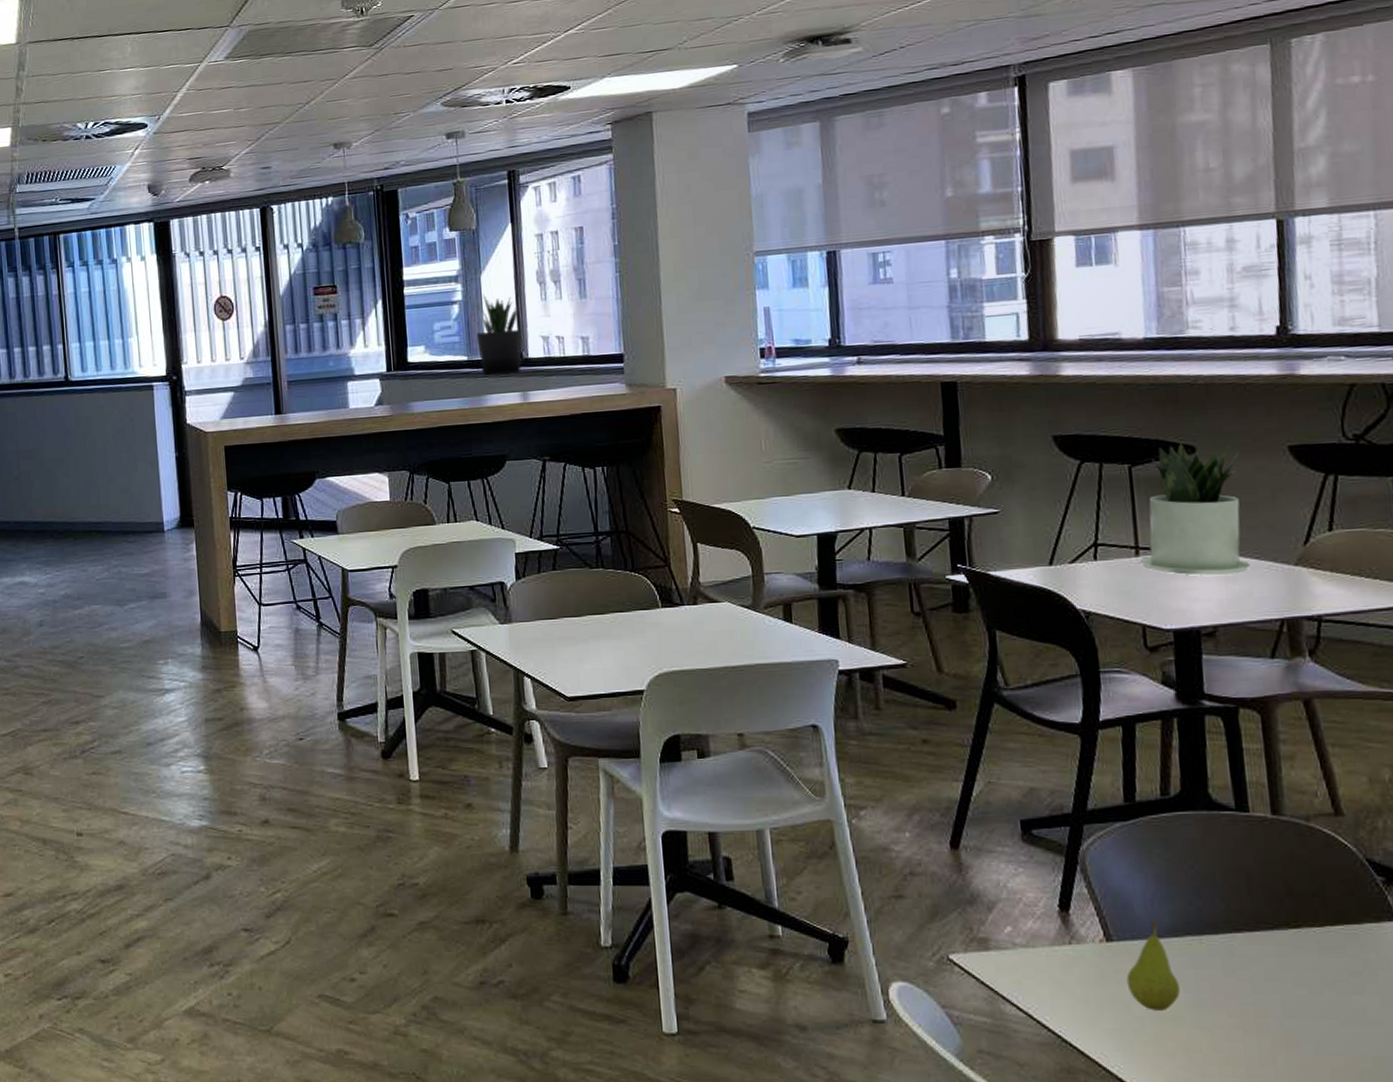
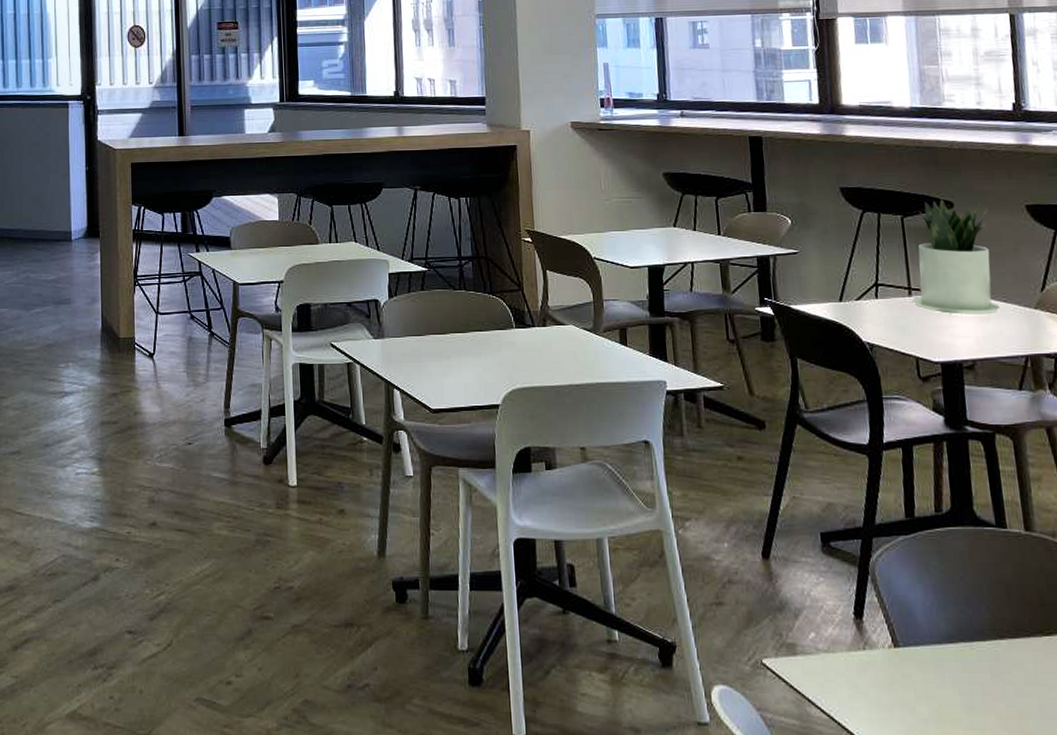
planter: present [477,294,523,375] -> none [359,38,399,110]
fruit: present [1126,920,1180,1011] -> none [911,627,957,713]

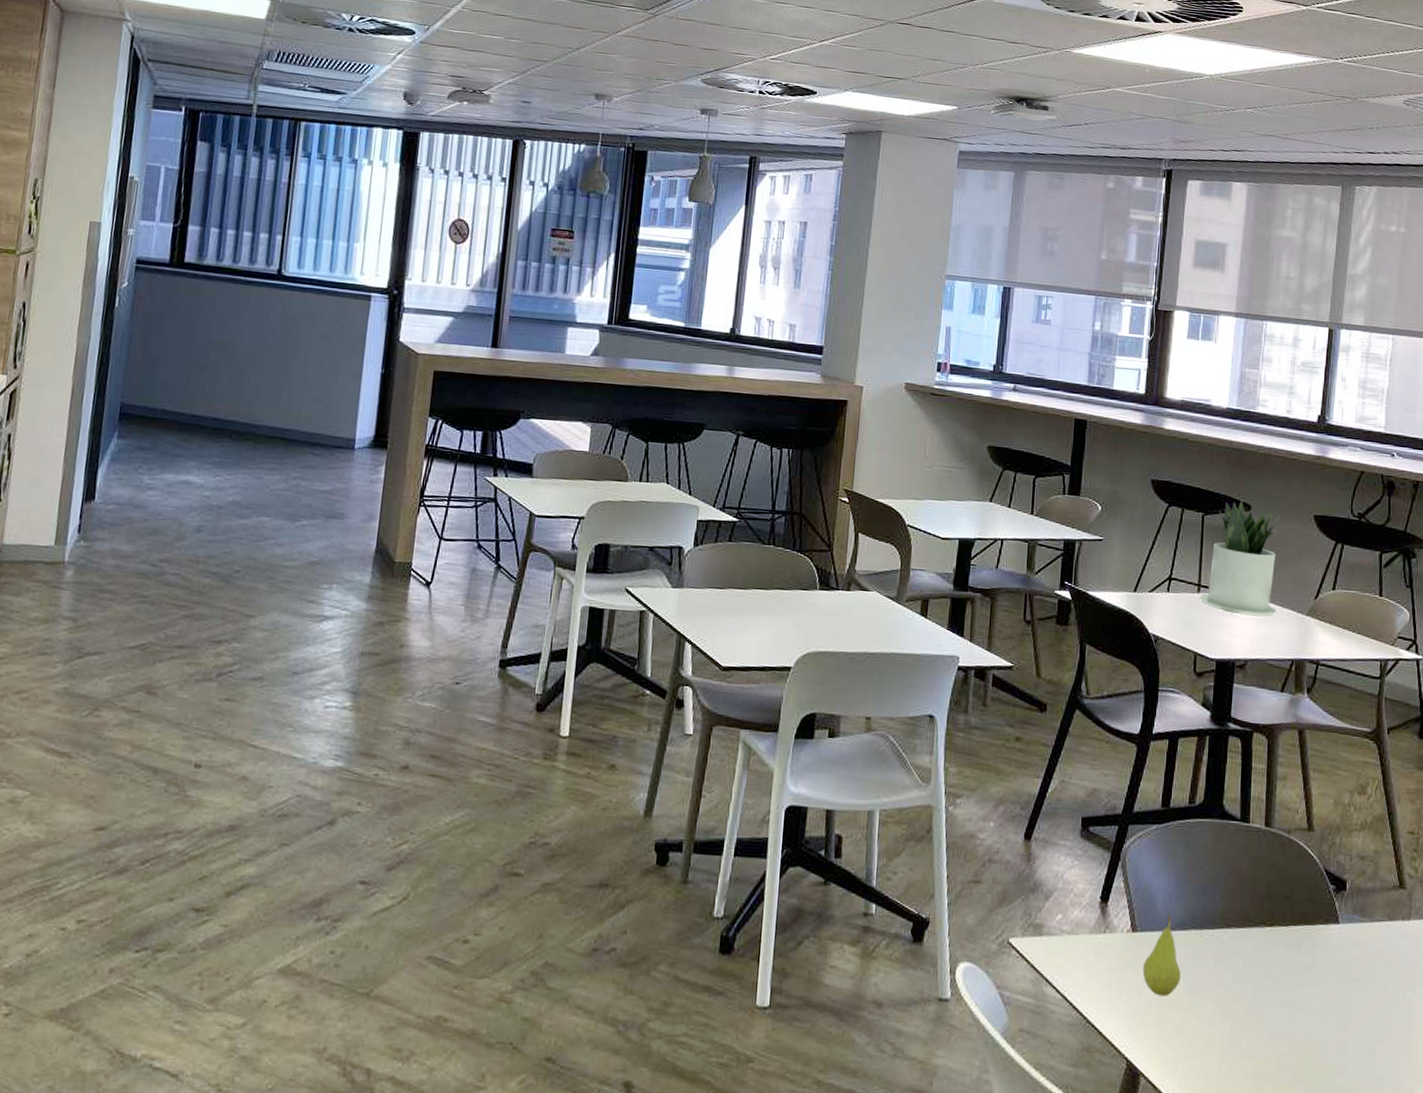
fruit: none [911,627,957,713] -> present [1142,914,1181,996]

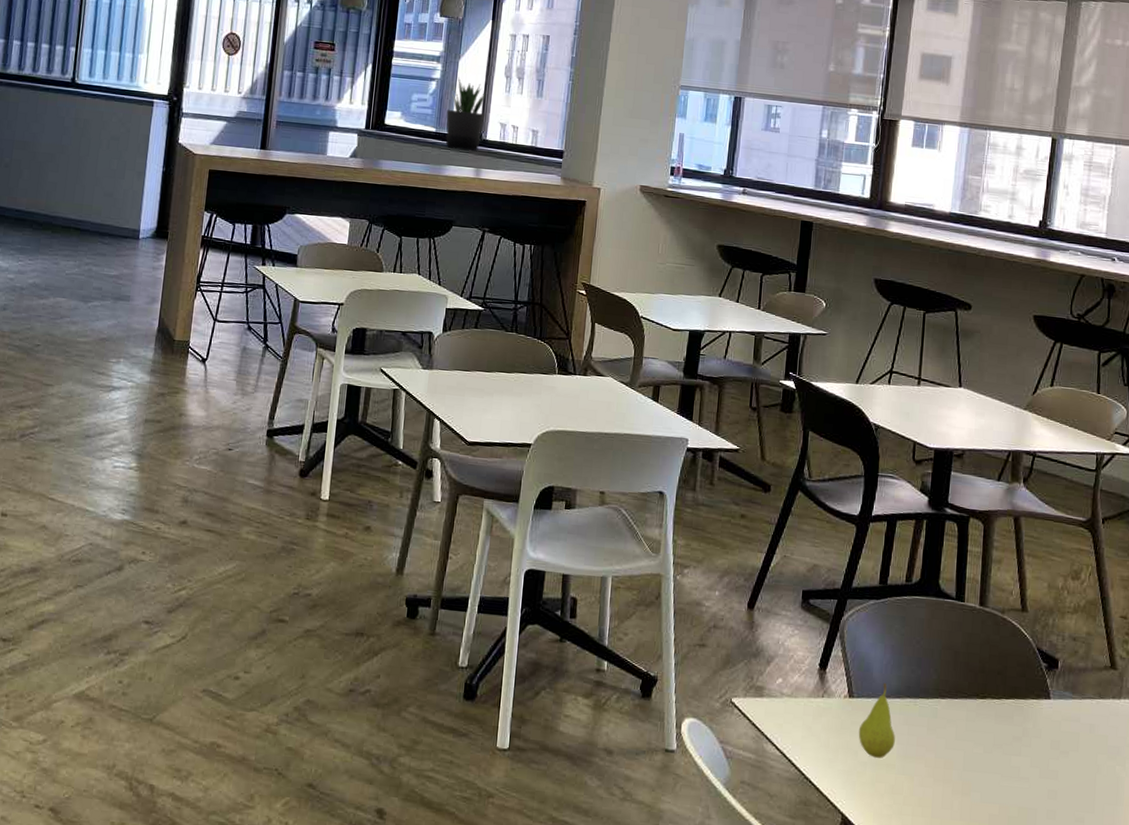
planter: none [696,267,741,347] -> present [446,77,488,151]
planter: present [1200,501,1280,617] -> none [920,301,1000,410]

